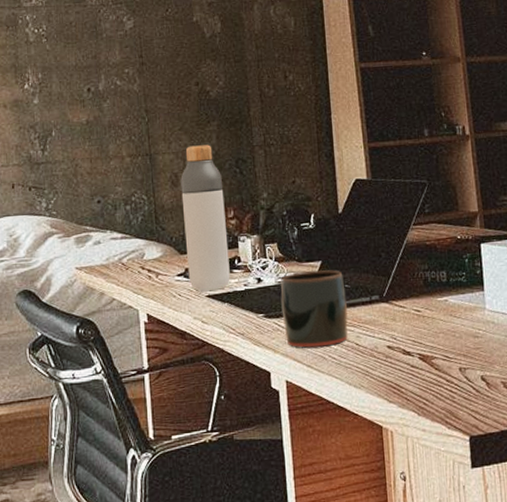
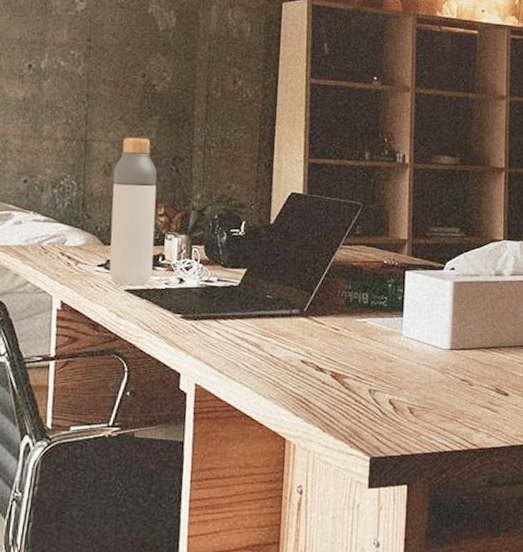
mug: present [280,270,348,348] -> none [200,277,268,354]

